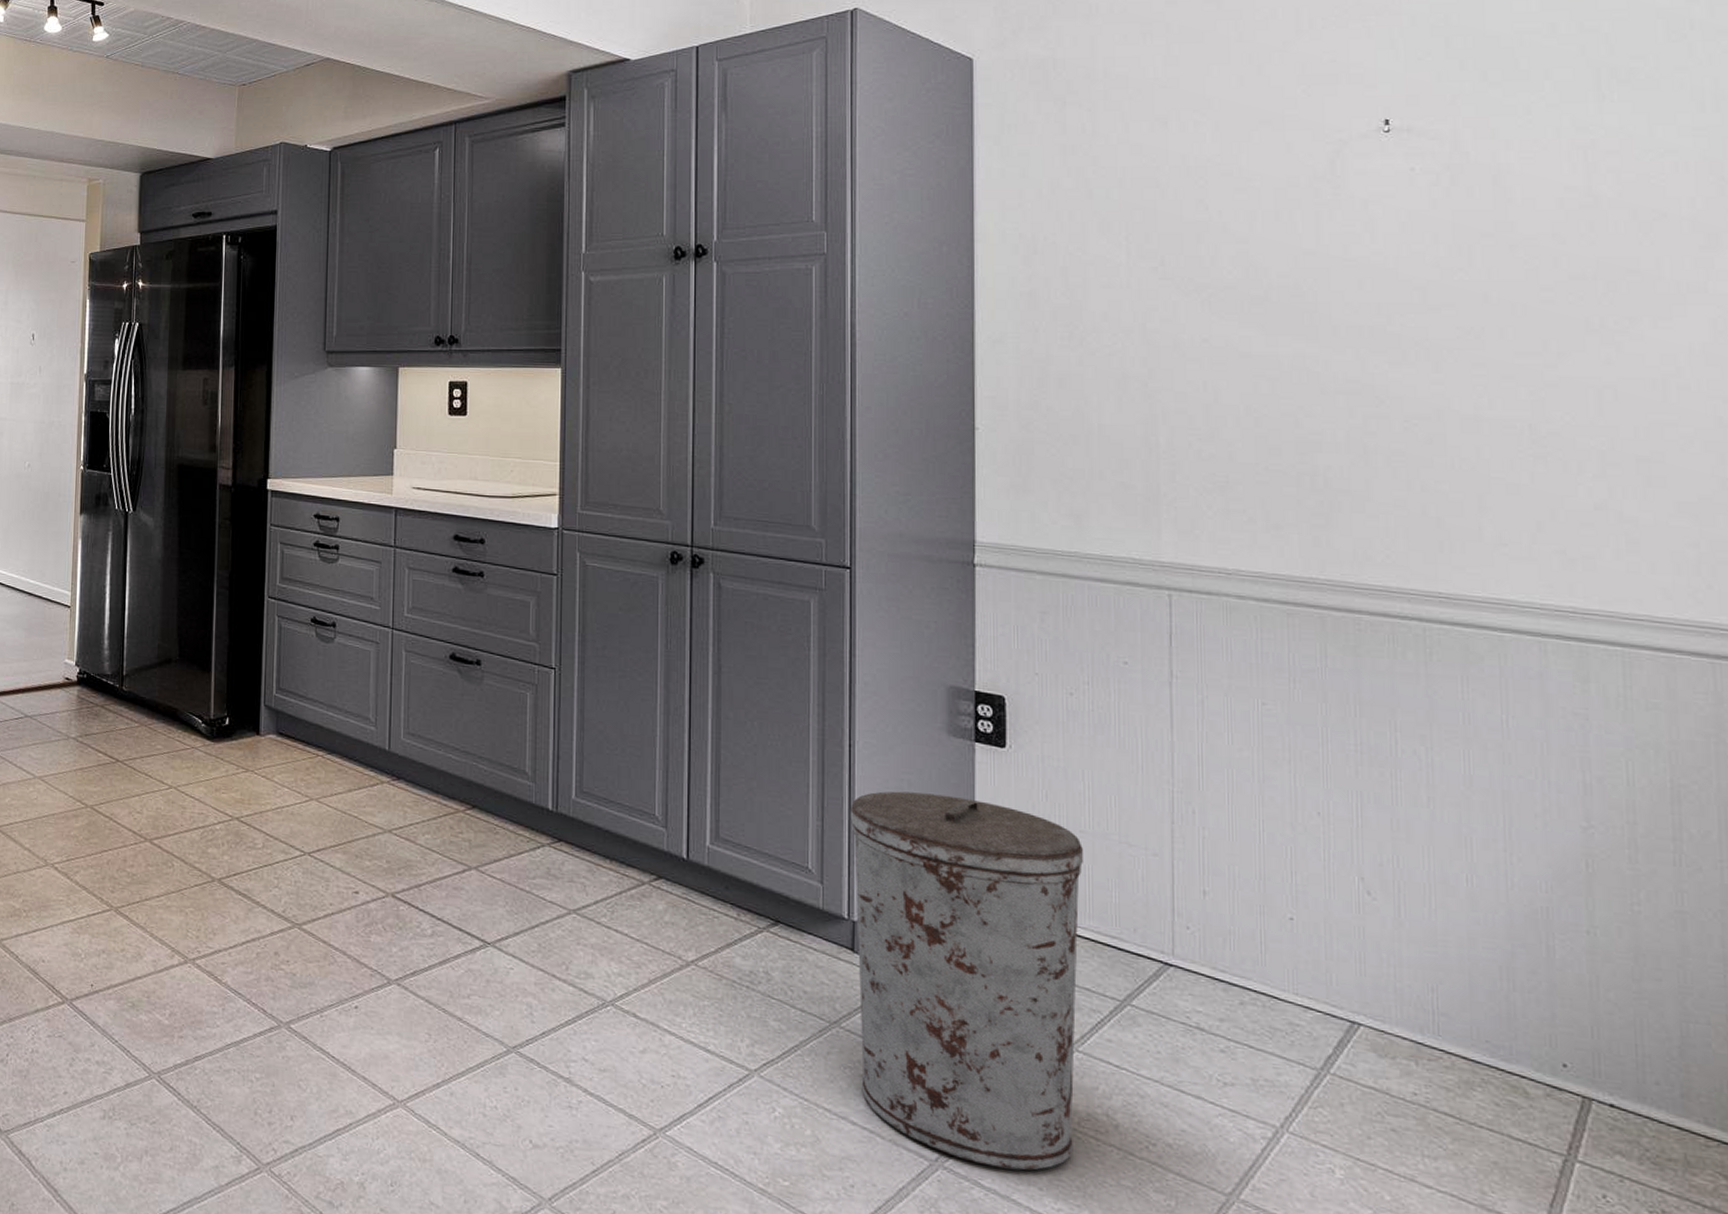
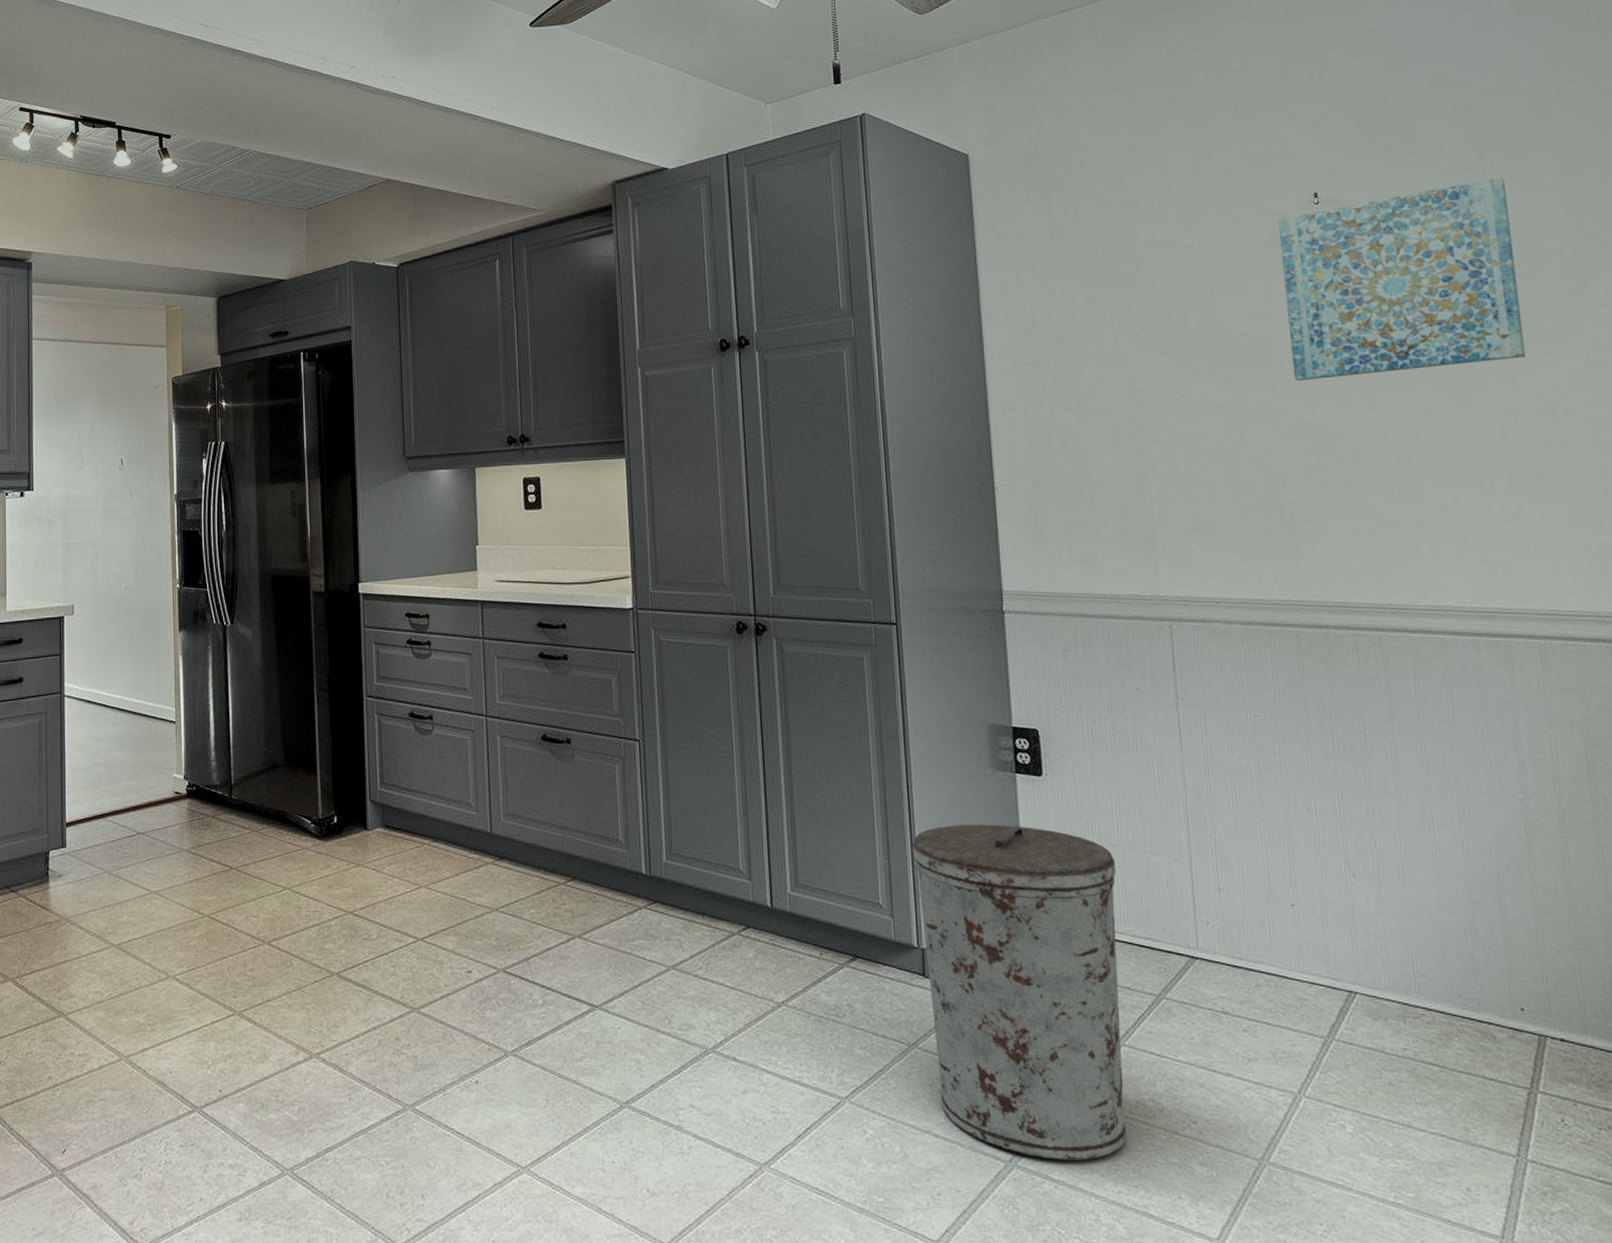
wall art: none [1338,111,1636,333] -> present [1278,177,1526,381]

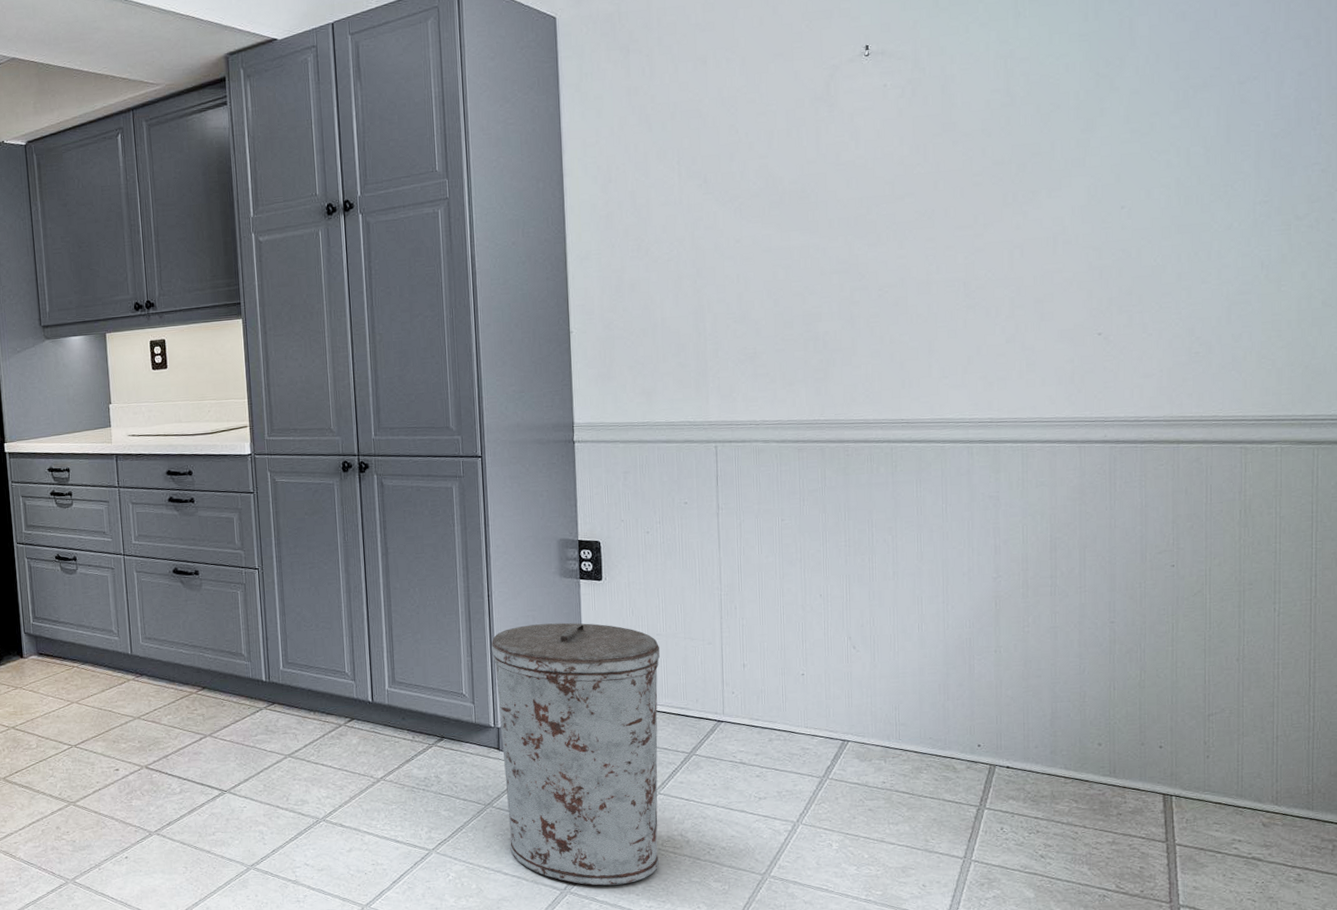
wall art: present [1278,177,1526,381] -> none [832,25,1037,224]

